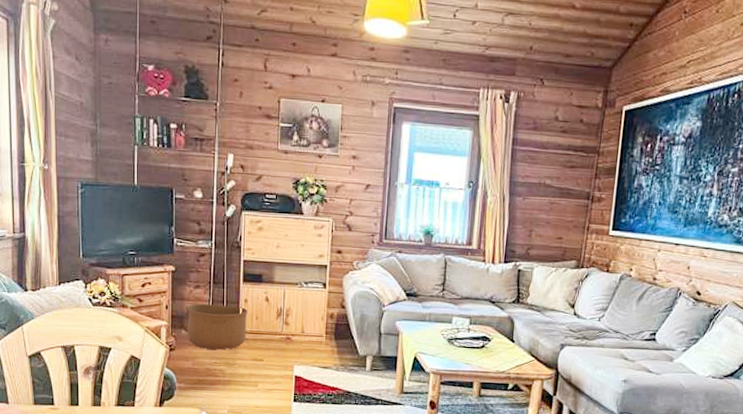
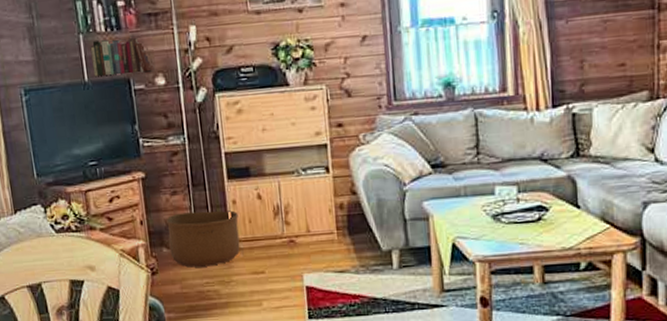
books: none [142,153,195,186] -> present [90,38,155,77]

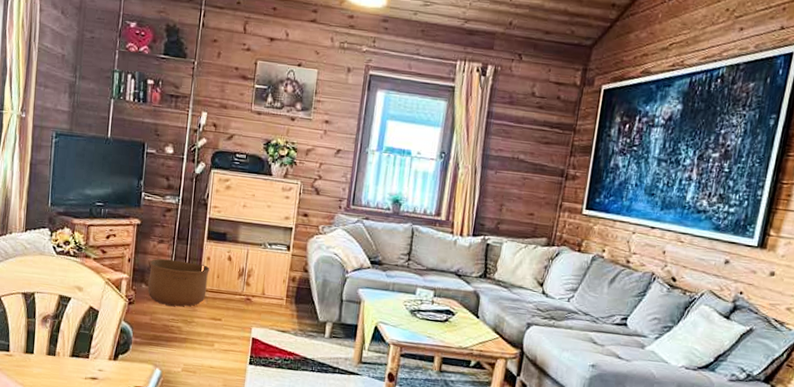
books: present [90,38,155,77] -> none [116,107,167,141]

